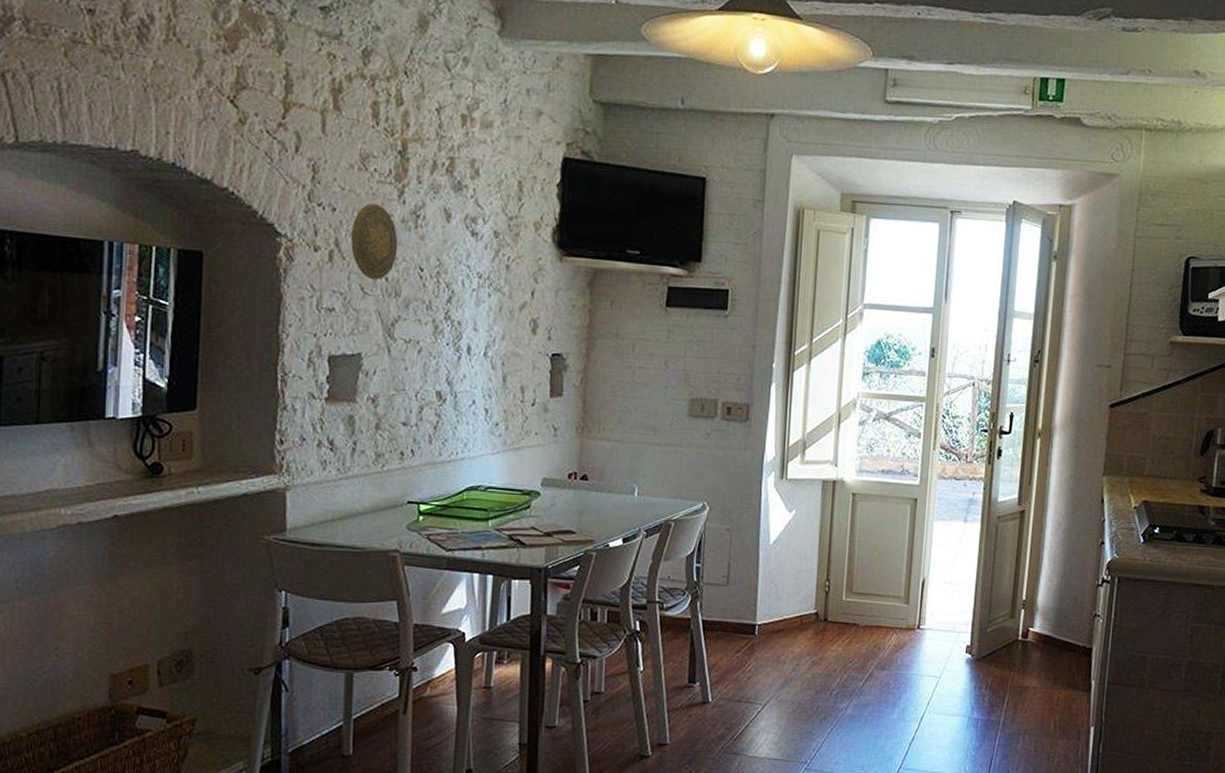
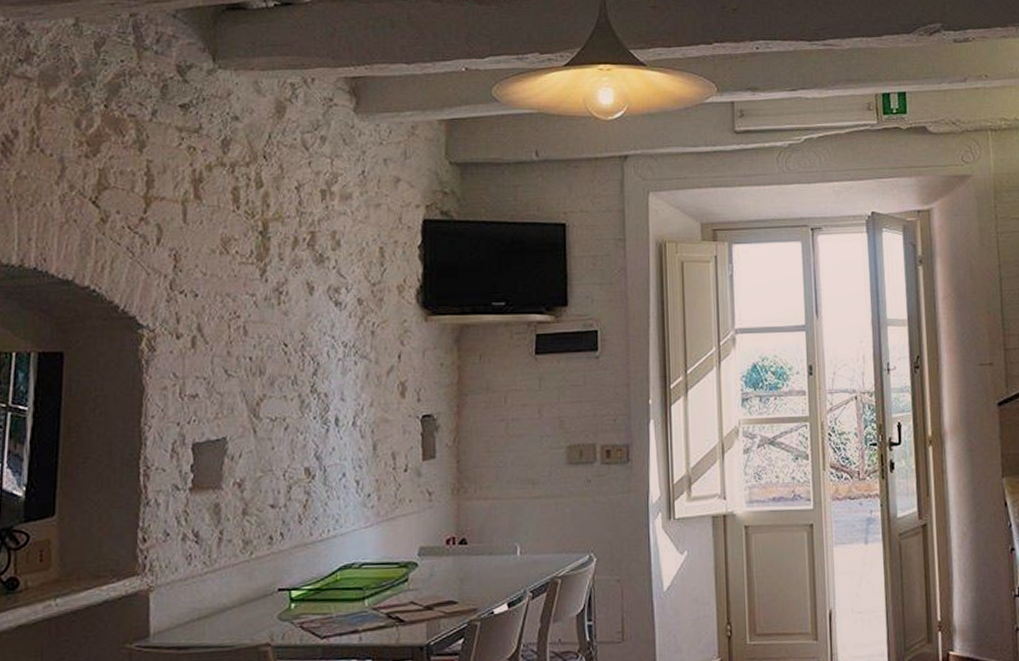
decorative plate: present [351,203,398,280] -> none [214,285,262,361]

